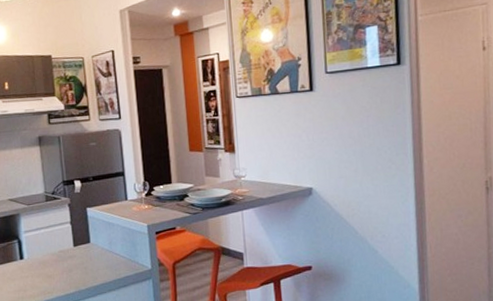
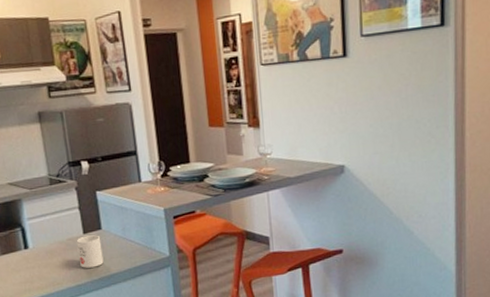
mug: none [67,248,91,279] -> present [76,235,104,268]

